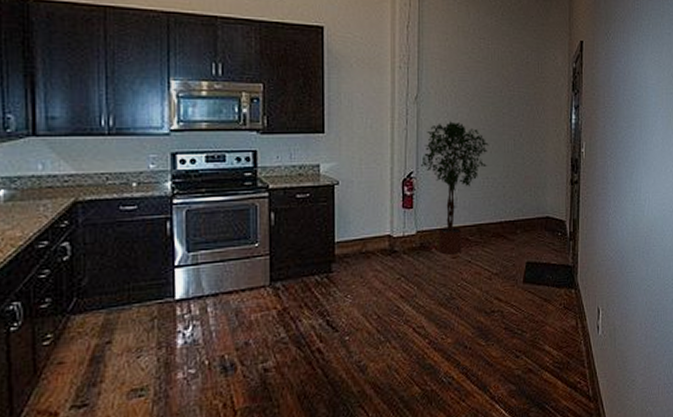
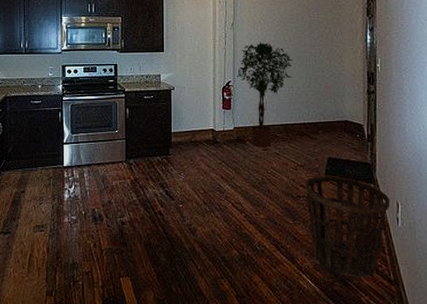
basket: none [500,282,591,400] -> present [305,175,390,278]

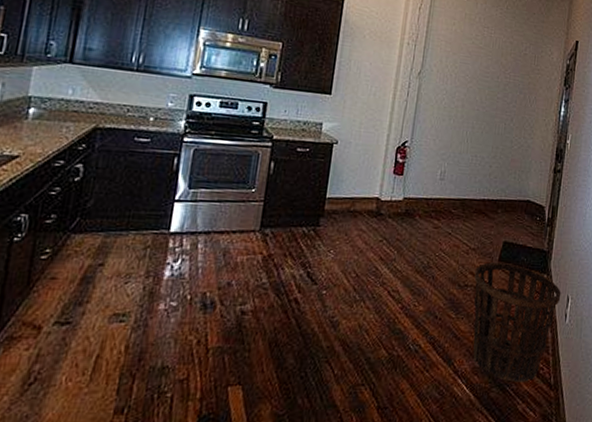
potted tree: present [237,42,293,147] -> none [416,99,481,225]

